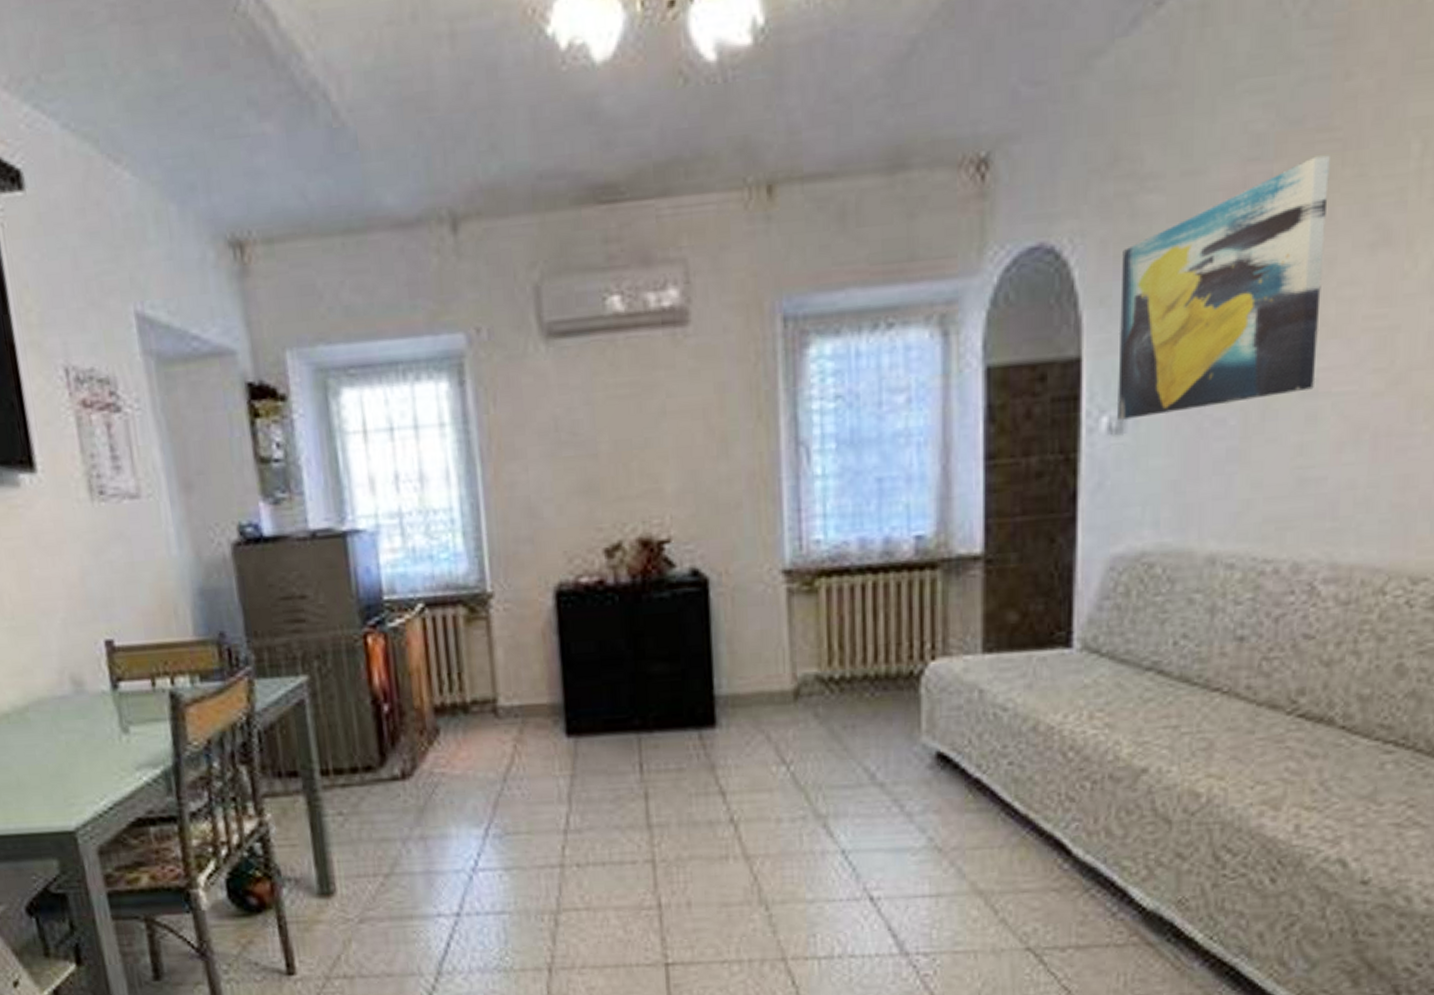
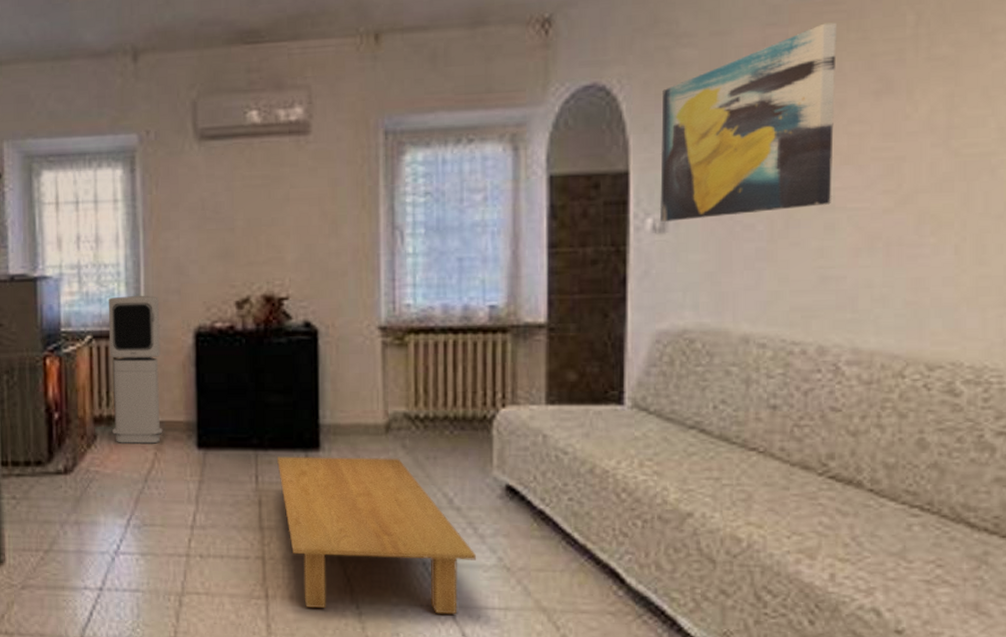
air purifier: none [441,547,523,737] -> present [108,296,163,444]
coffee table: none [665,730,904,914] -> present [277,456,477,615]

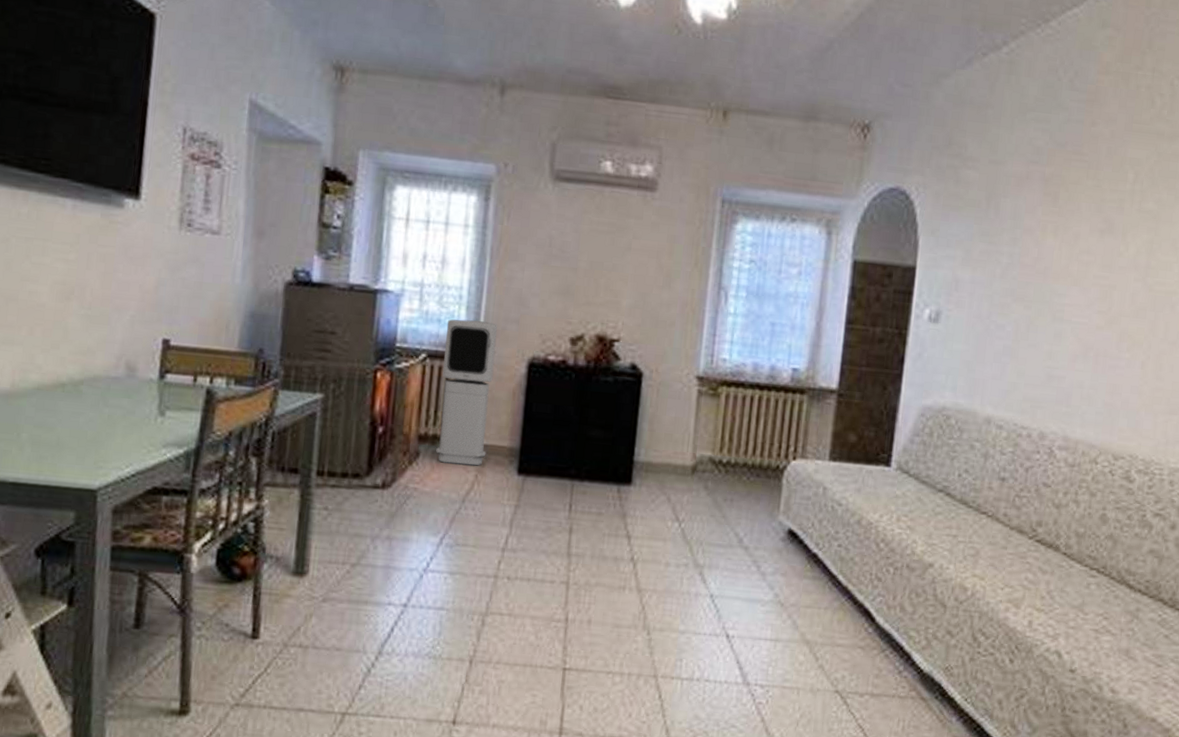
coffee table: present [277,456,477,615] -> none [591,488,757,644]
wall art: present [660,22,838,222] -> none [935,168,1080,317]

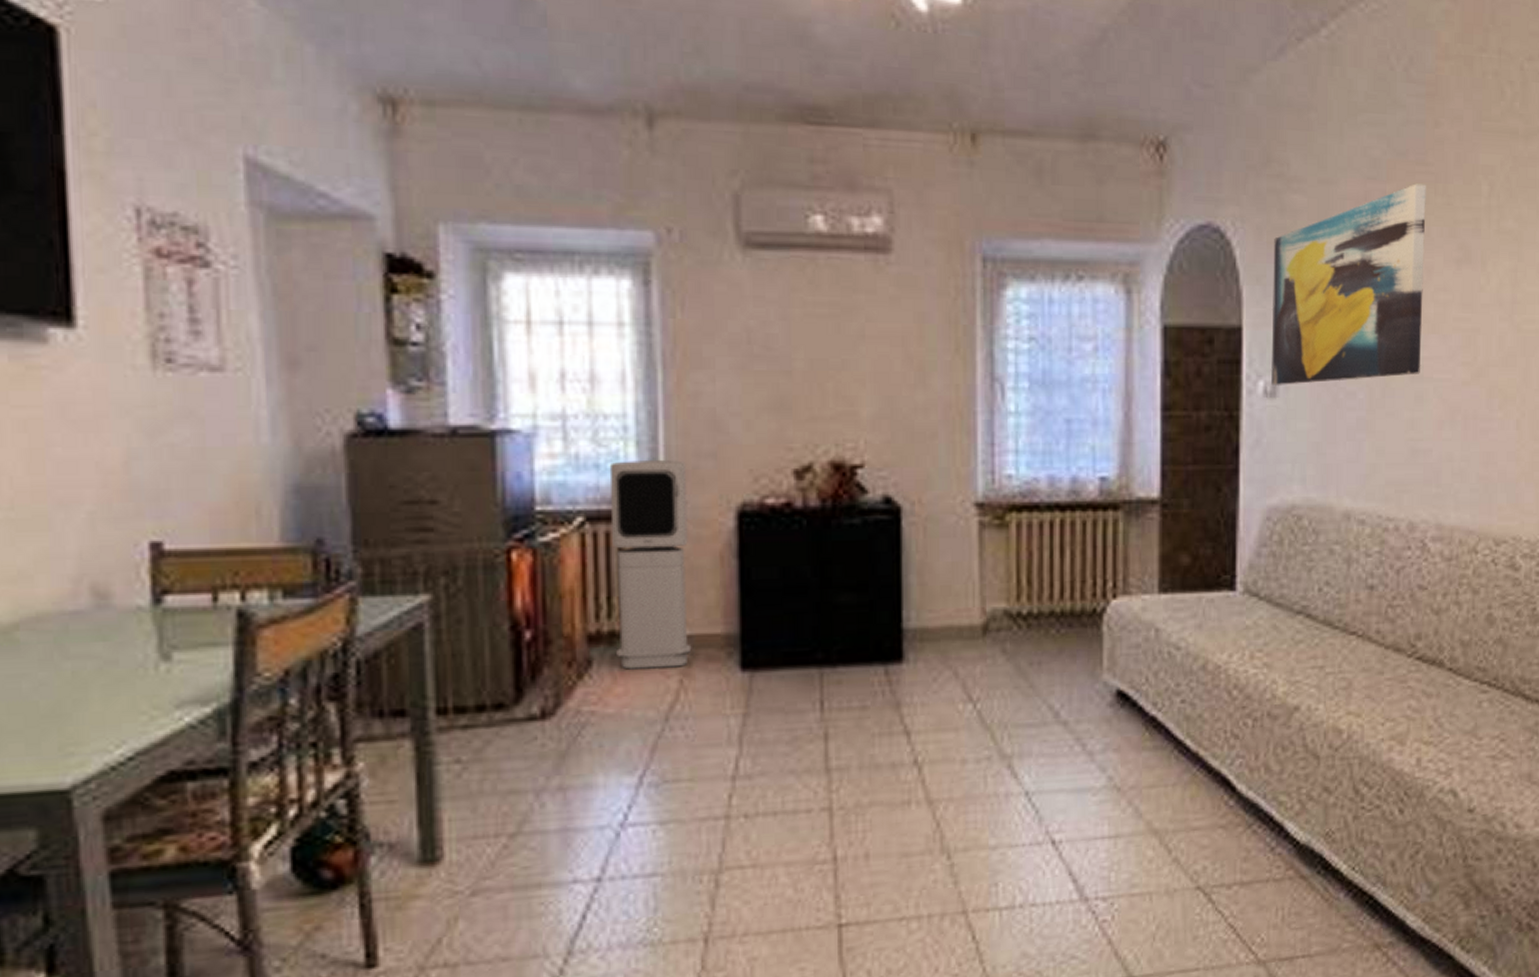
wall art: none [935,168,1080,317] -> present [1271,183,1427,385]

